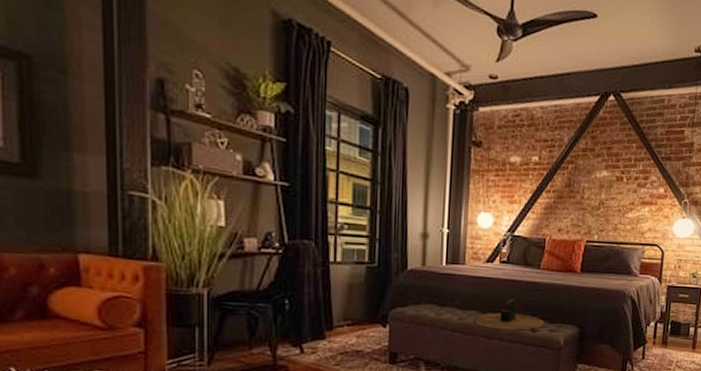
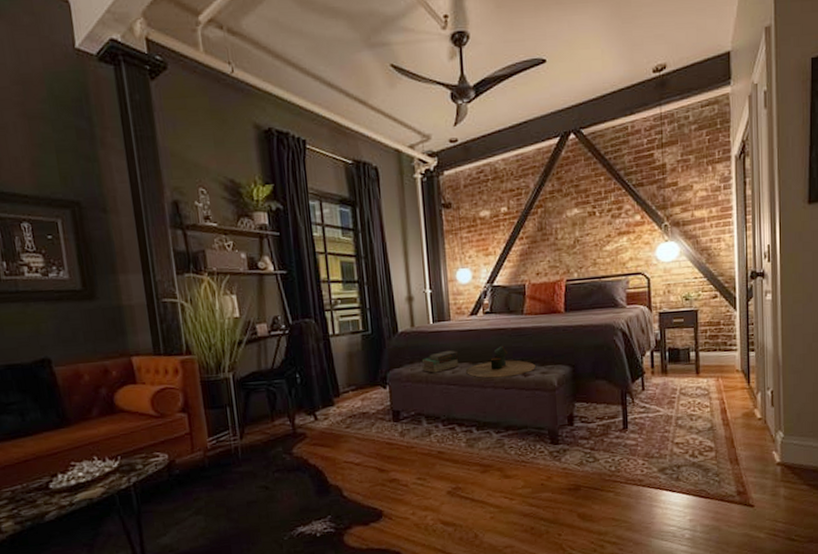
books: none [428,295,469,317] -> present [421,350,459,373]

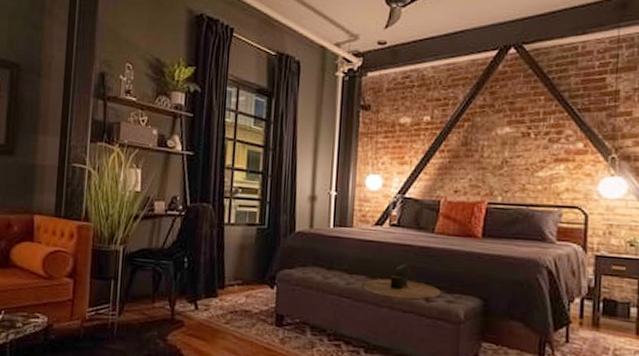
books: present [421,350,459,373] -> none [314,258,356,281]

